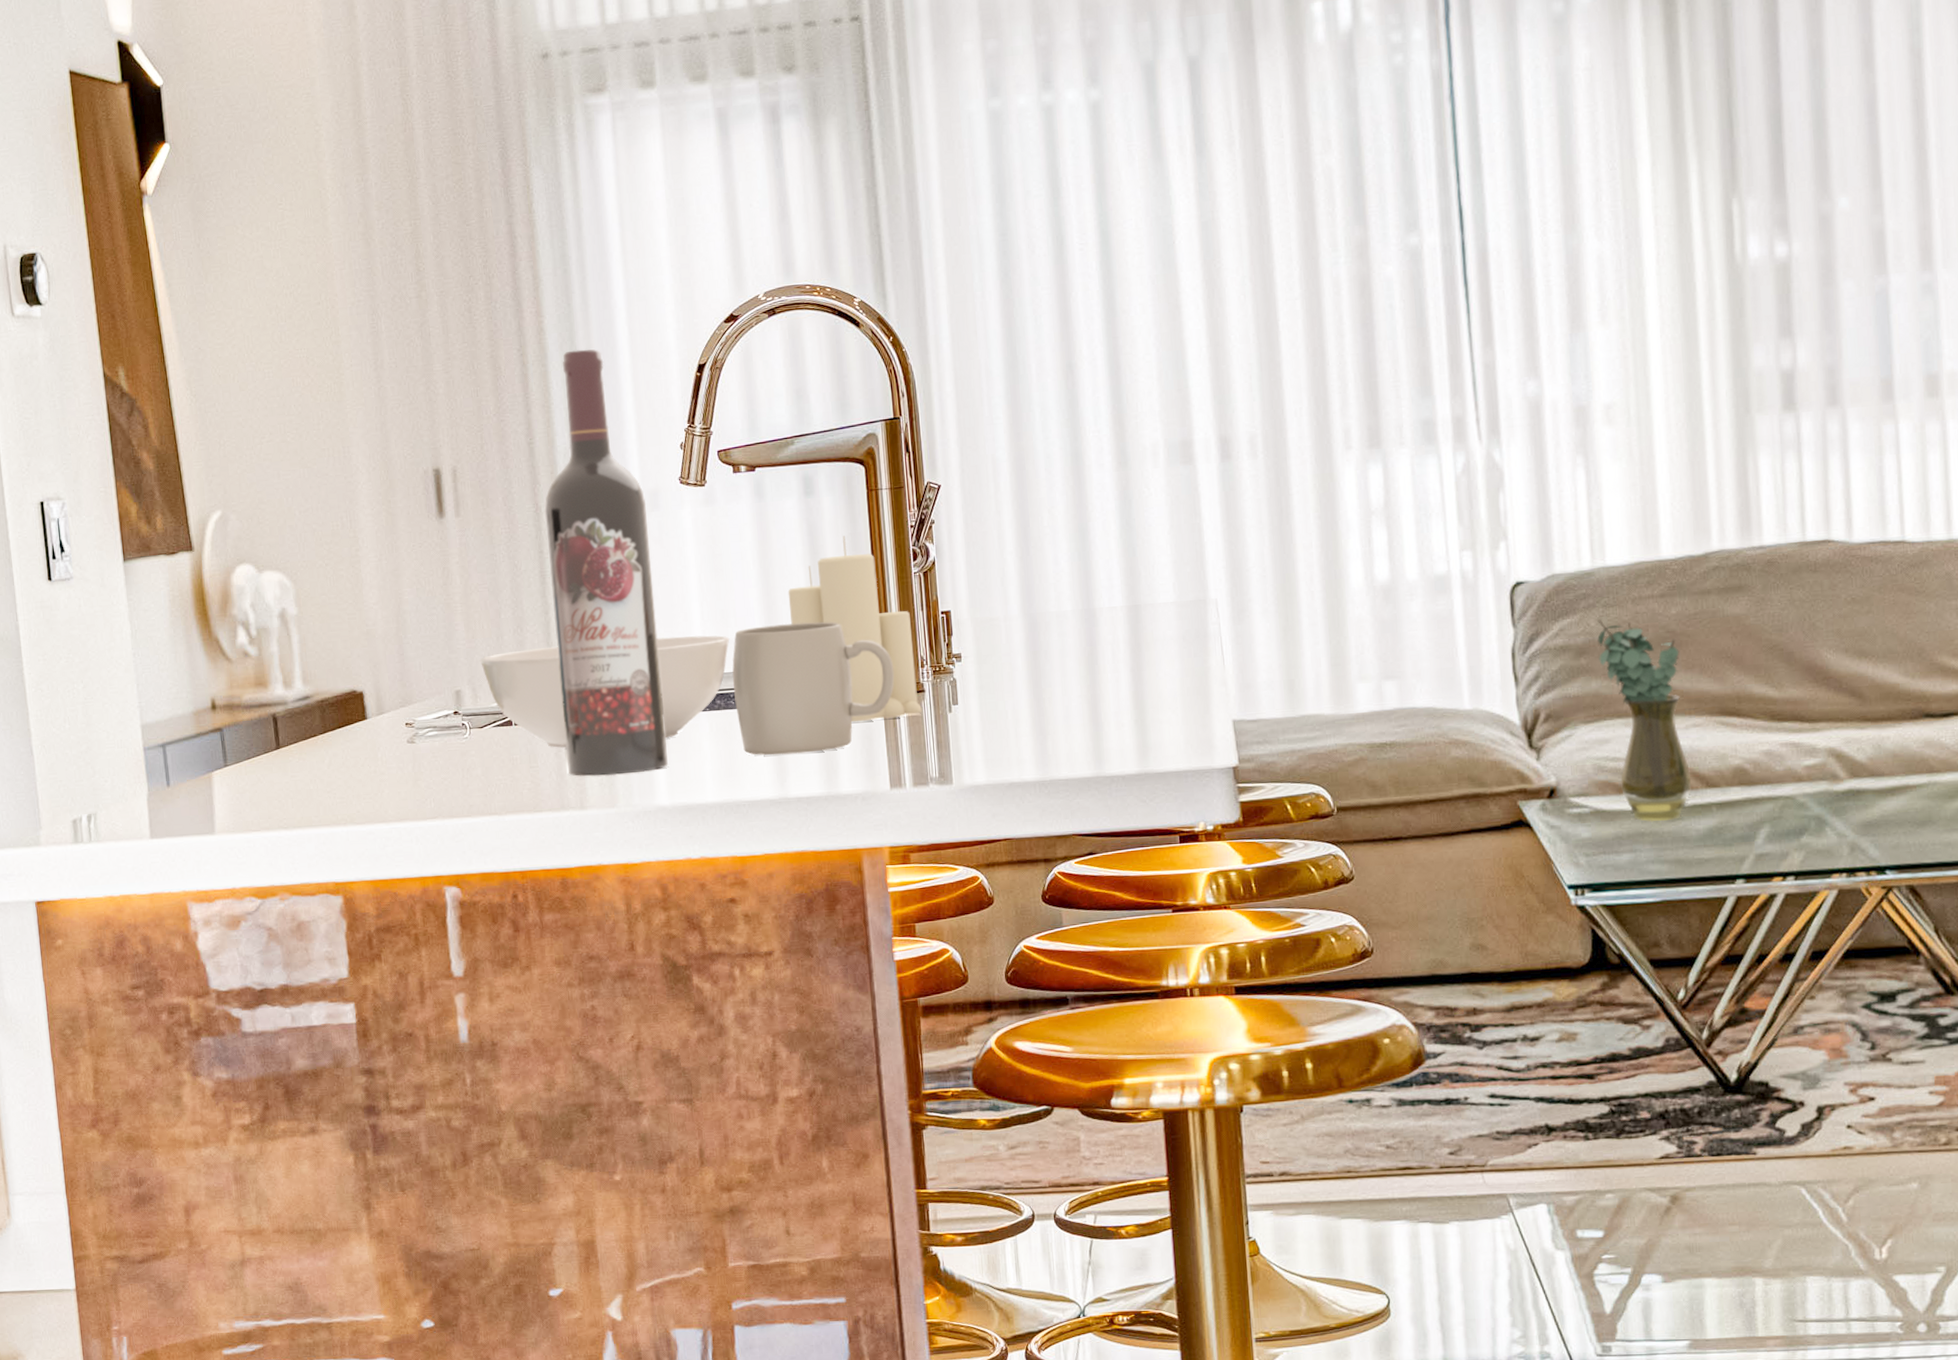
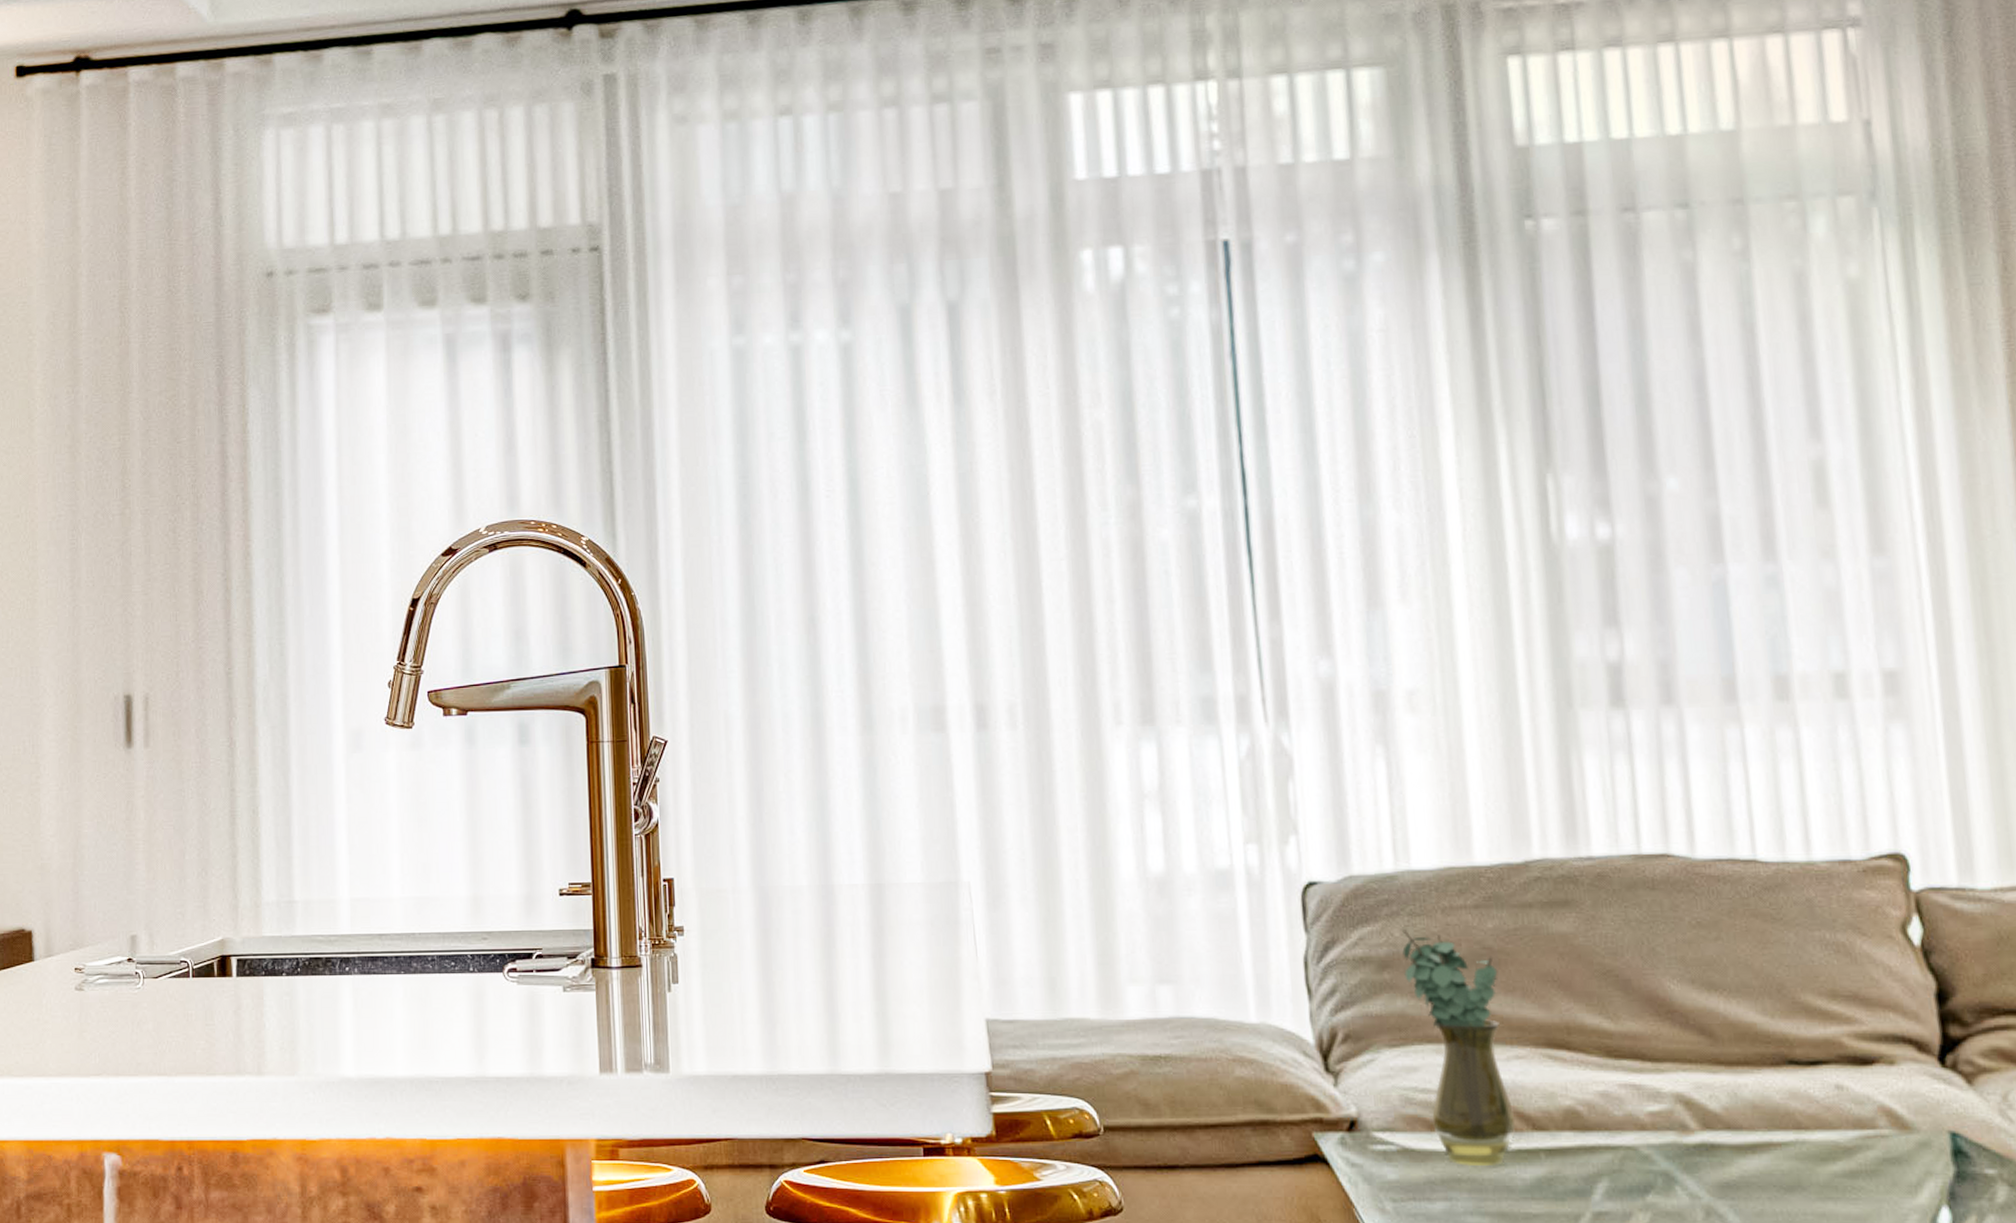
bowl: present [479,635,730,748] -> none [159,890,431,1005]
wine bottle: present [544,349,668,777] -> none [239,577,356,1041]
mug: present [732,622,895,755] -> none [431,882,609,1028]
candle: present [788,536,922,722] -> none [496,790,638,996]

